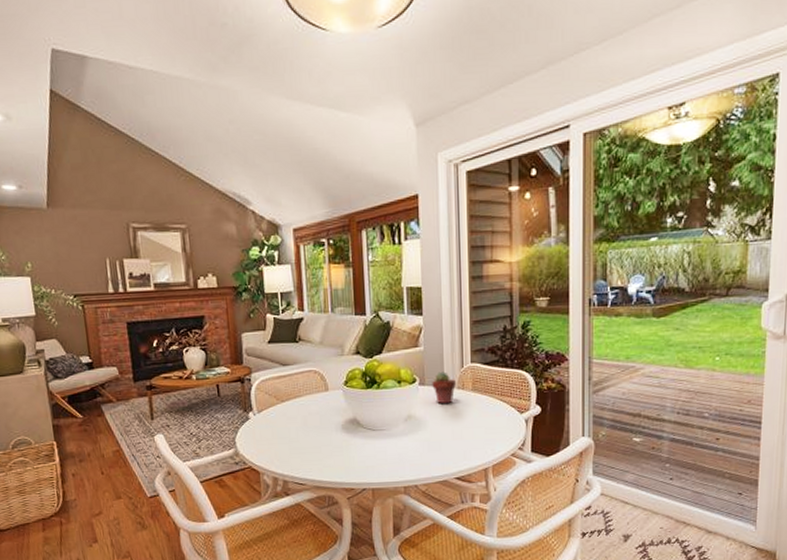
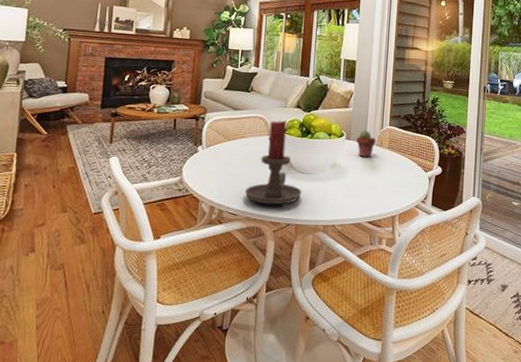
candle holder: none [308,371,375,470] -> present [244,120,302,205]

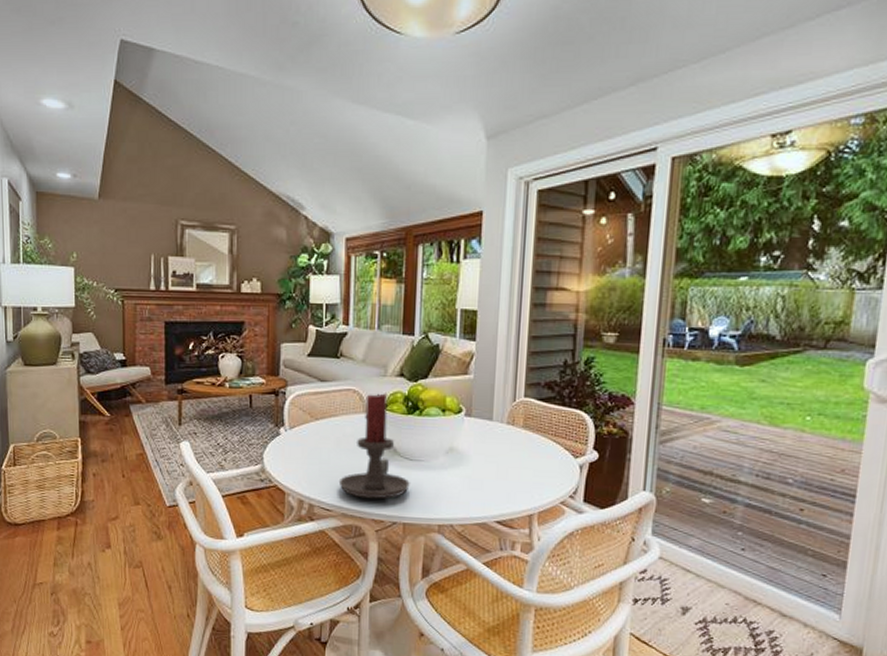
potted succulent: present [356,130,376,158] -> none [479,403,506,440]

